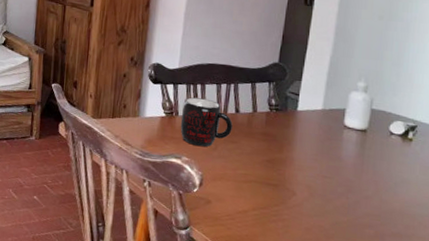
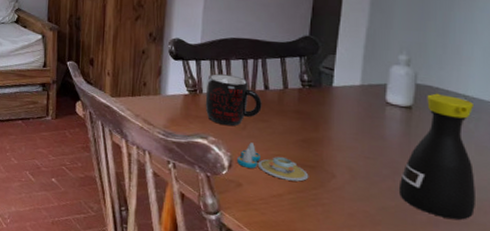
salt and pepper shaker set: none [208,162,272,199] -> present [237,142,309,182]
bottle: none [351,118,422,234] -> present [400,93,475,220]

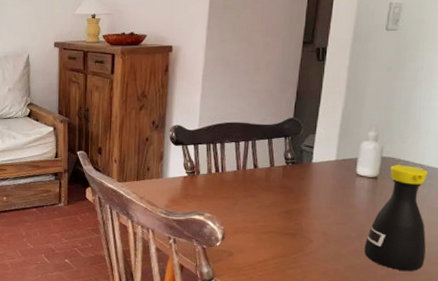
mug: present [205,73,262,127] -> none [202,156,252,203]
salt and pepper shaker set: present [237,142,309,182] -> none [229,216,290,248]

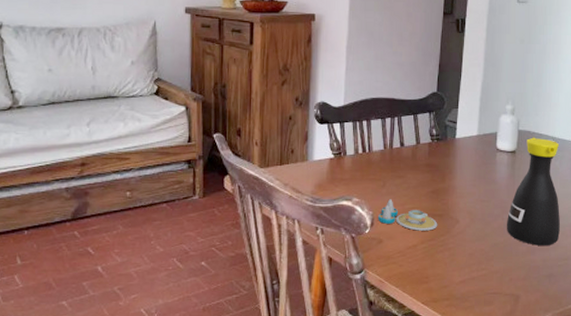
salt and pepper shaker set: none [229,216,290,248] -> present [378,199,438,231]

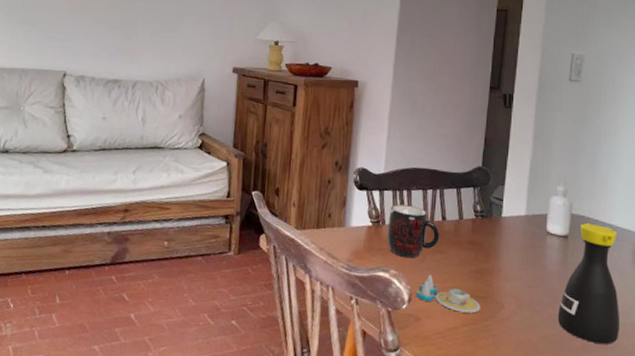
mug: none [349,135,398,186] -> present [387,204,440,259]

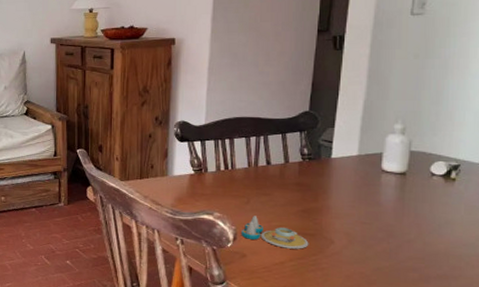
mug: present [387,204,440,259] -> none [210,153,264,202]
bottle: present [558,222,619,344] -> none [393,158,465,275]

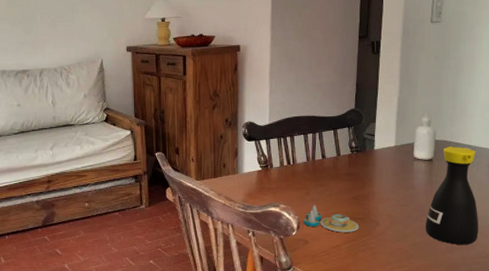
bottle: none [393,158,465,275] -> present [426,146,478,245]

